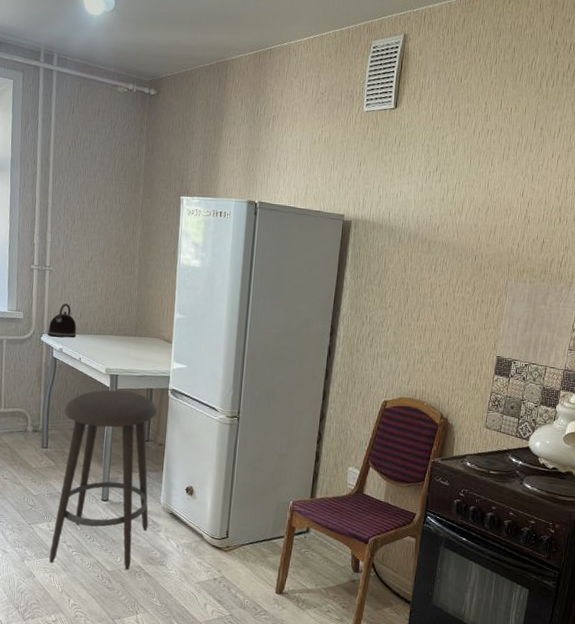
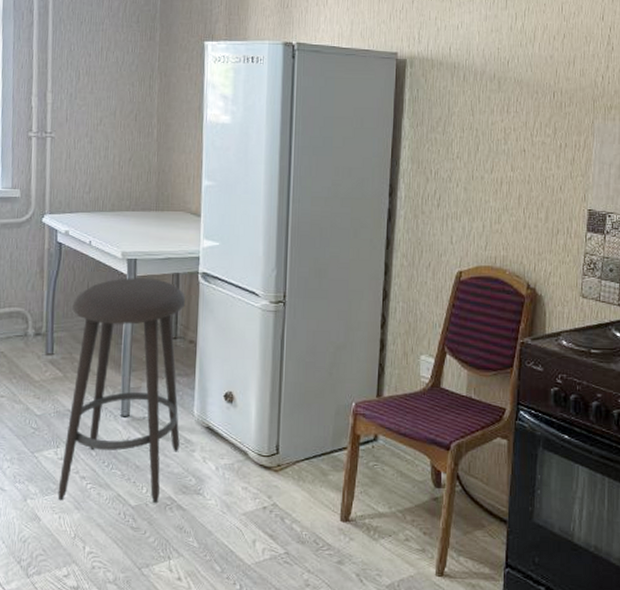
kettle: present [47,303,77,338] -> none [49,176,86,218]

